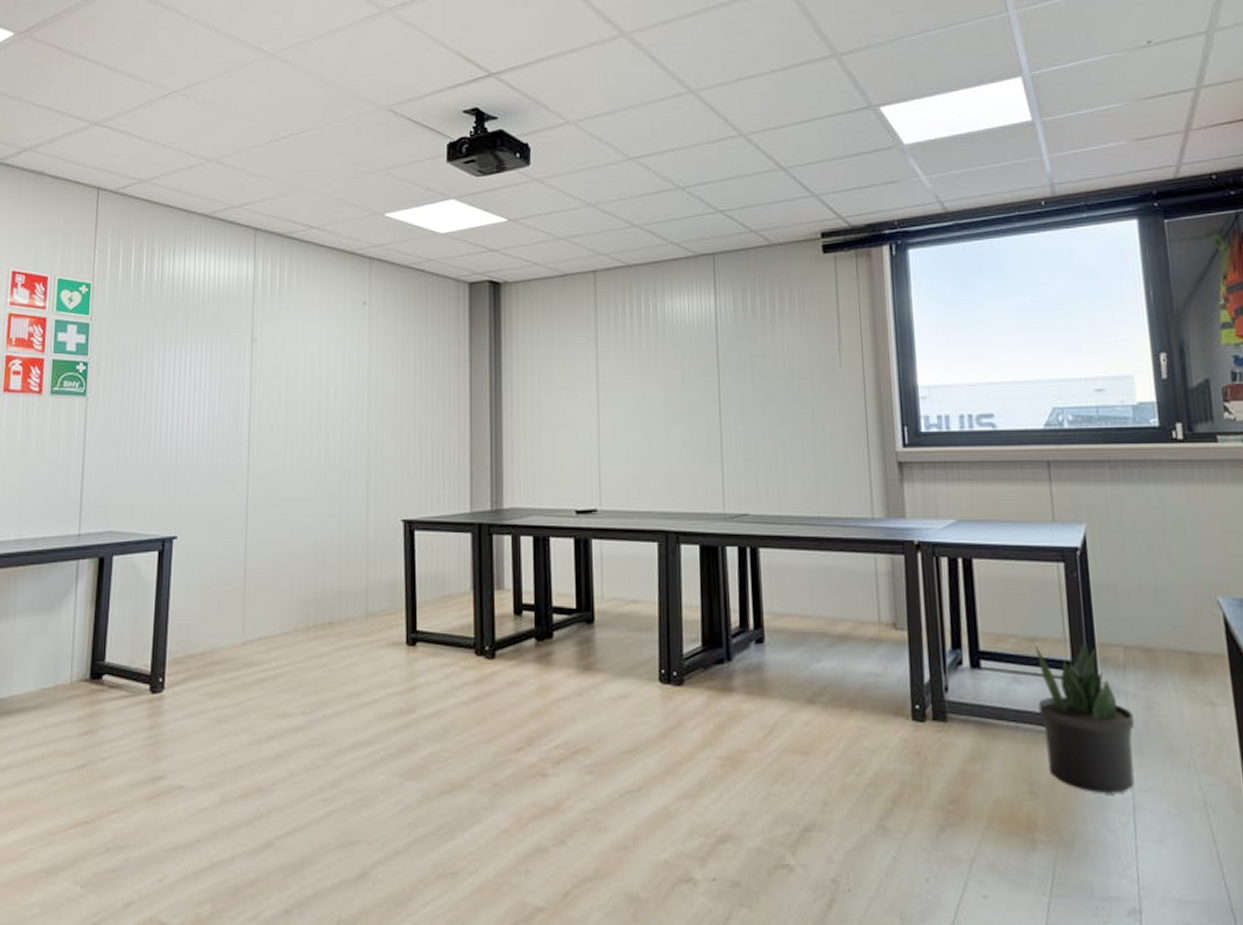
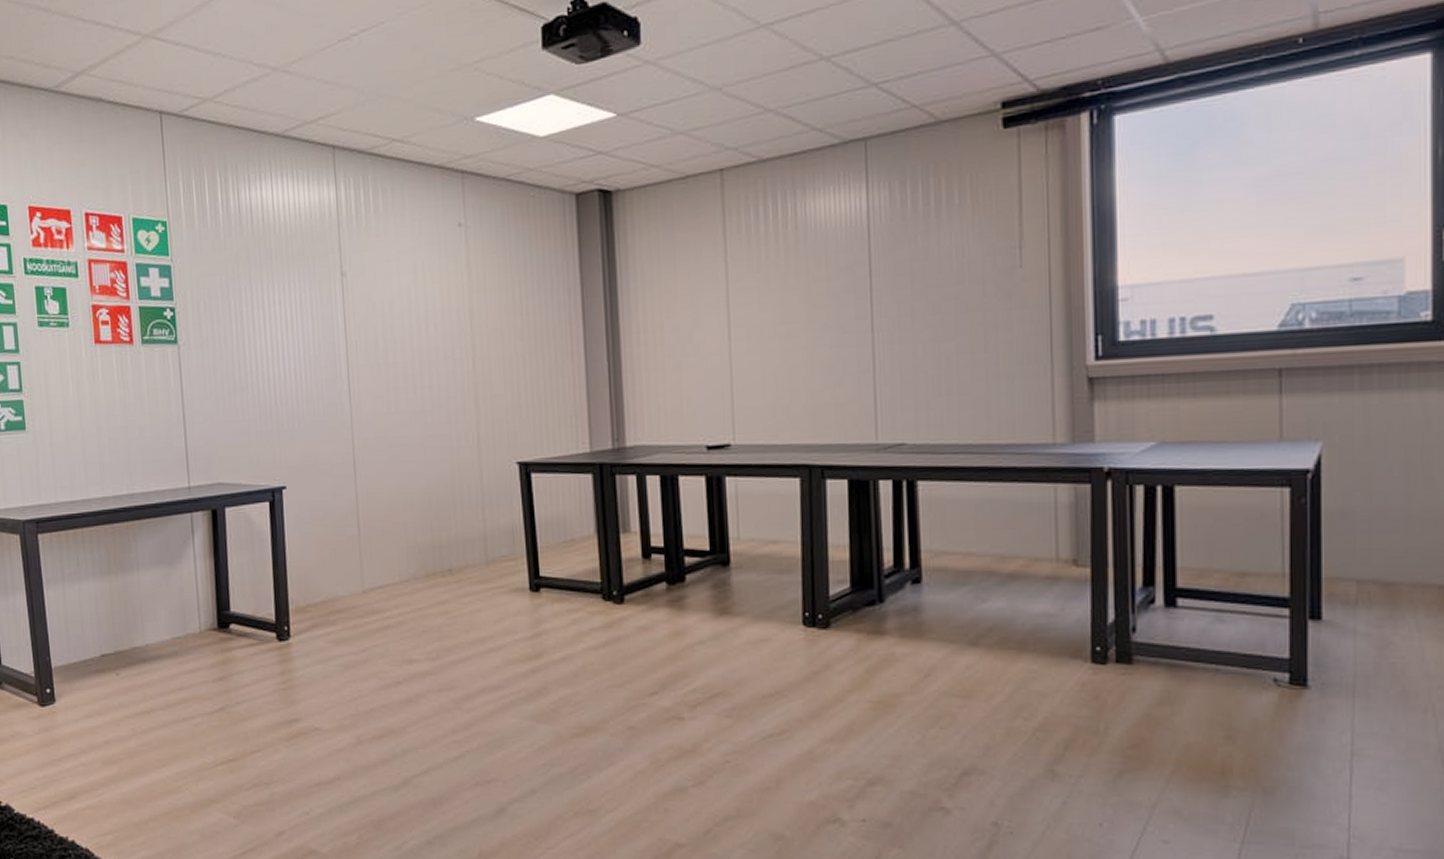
planter: present [1035,643,1135,793] -> none [1244,578,1361,738]

